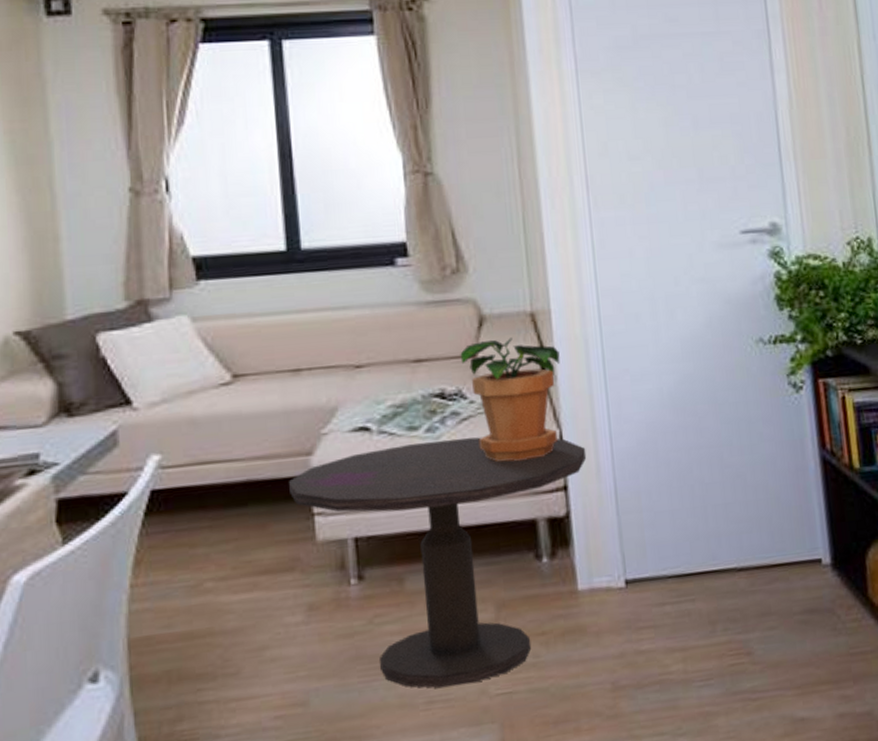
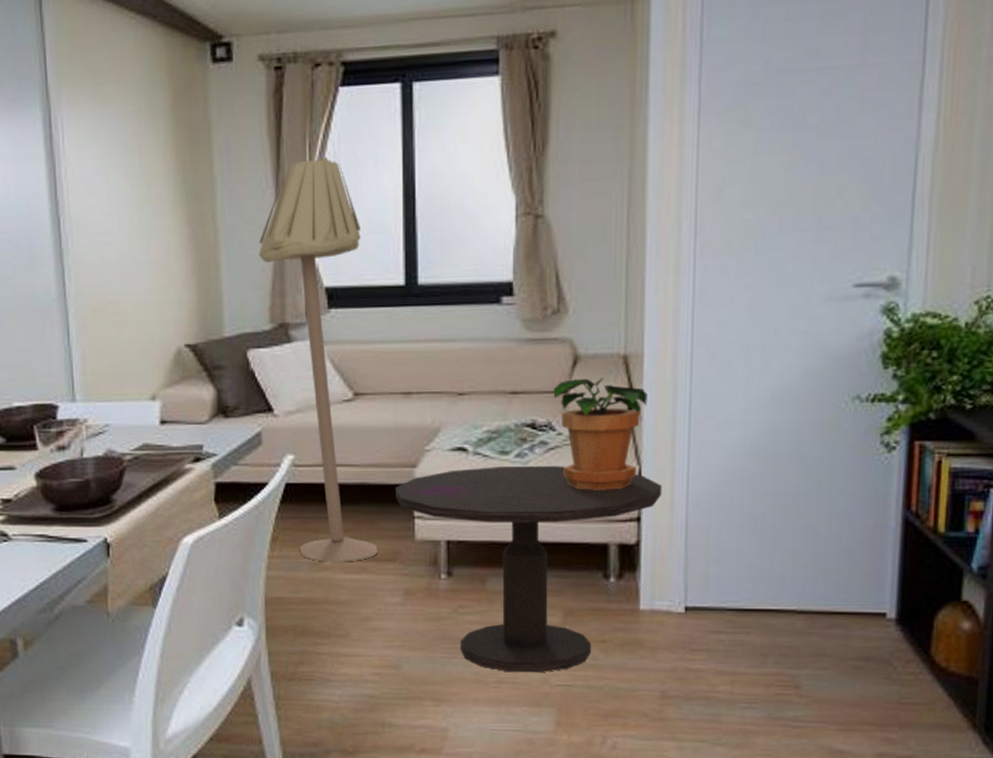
floor lamp: none [108,115,272,583] -> present [258,156,378,562]

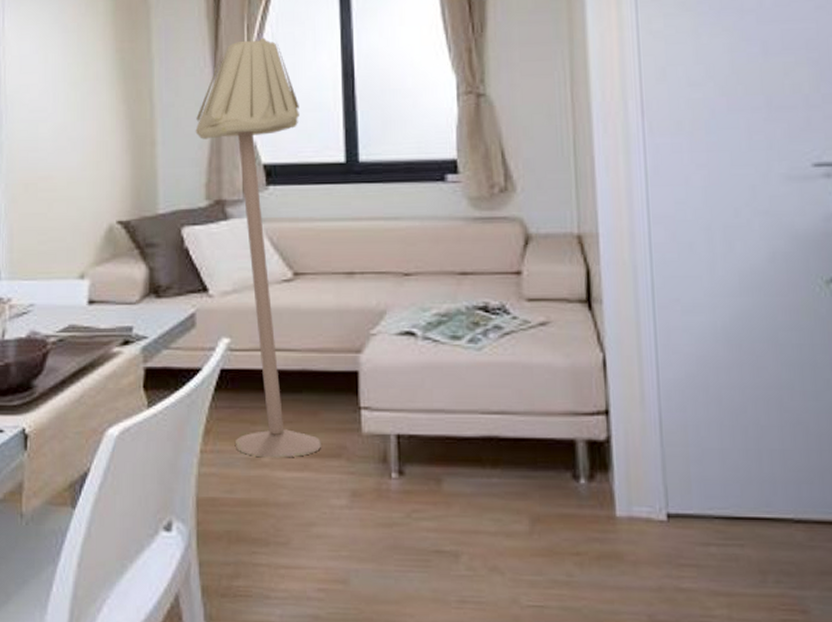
side table: present [394,465,663,673] -> none [338,351,631,591]
potted plant: present [553,377,647,490] -> none [505,258,607,379]

